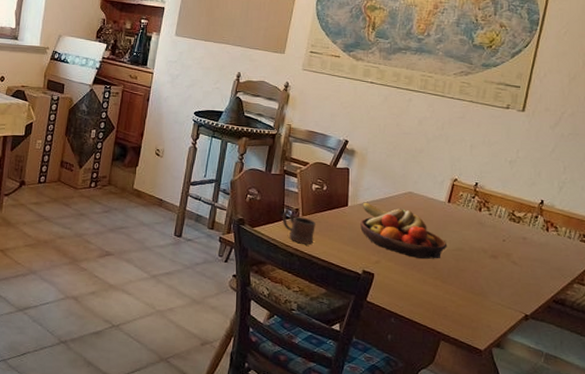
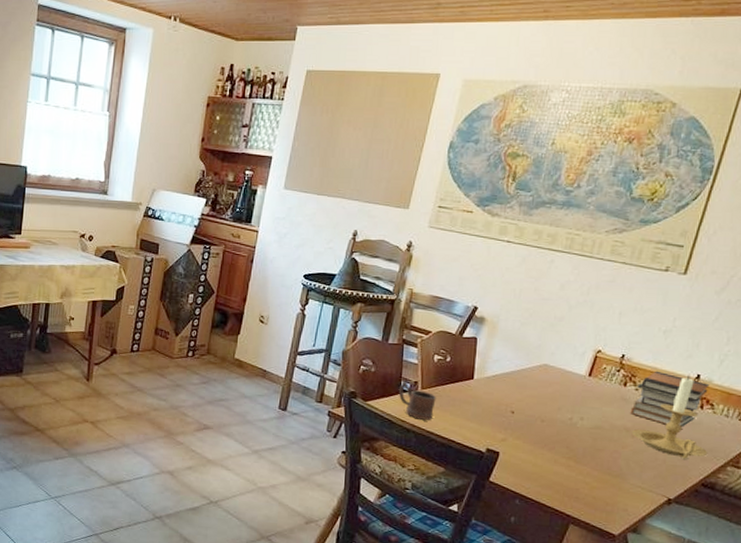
fruit bowl: present [360,202,448,259] -> none [486,375,585,438]
book stack: none [486,197,552,248] -> present [630,370,710,427]
candle holder: none [489,201,556,278] -> present [631,375,708,459]

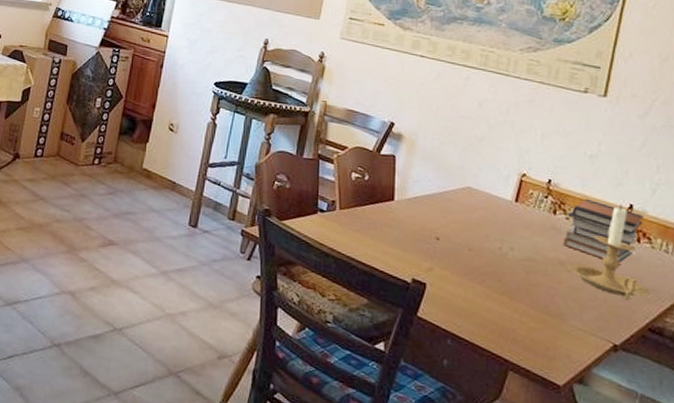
mug: present [399,381,436,420] -> none [316,199,355,244]

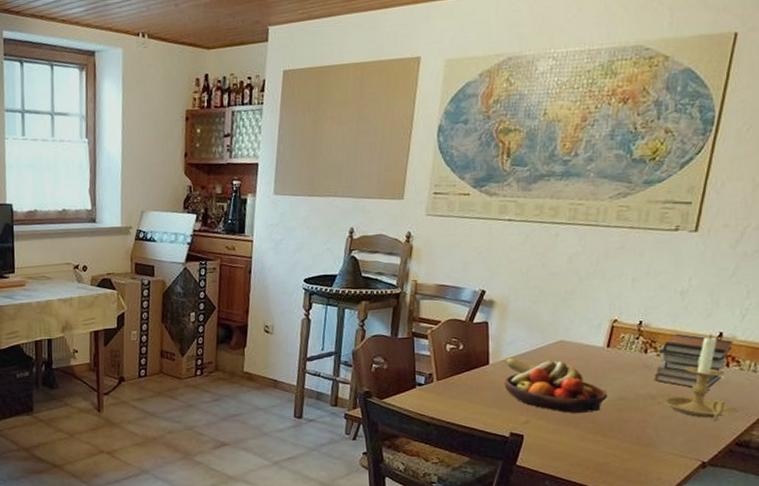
fruit bowl: none [409,196,515,270] -> present [505,357,608,413]

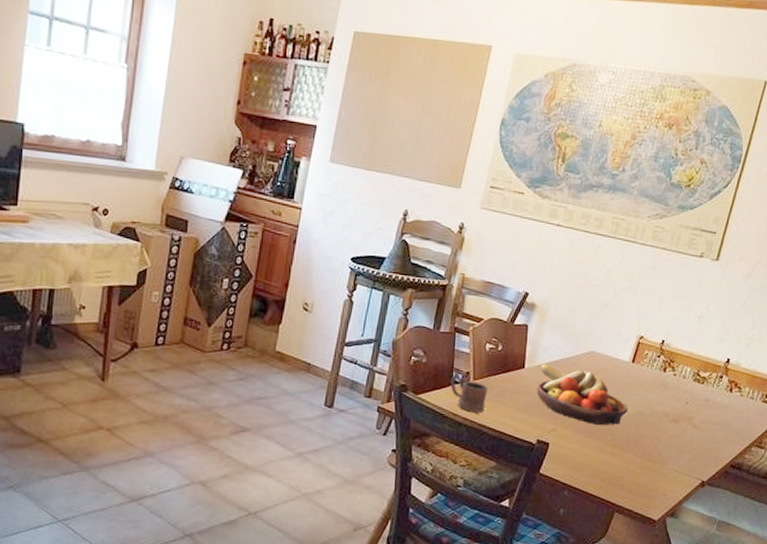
mug: none [415,374,453,412] -> present [451,371,488,413]
book stack: present [654,333,734,388] -> none [669,355,738,411]
candle holder: present [657,334,739,420] -> none [670,359,736,442]

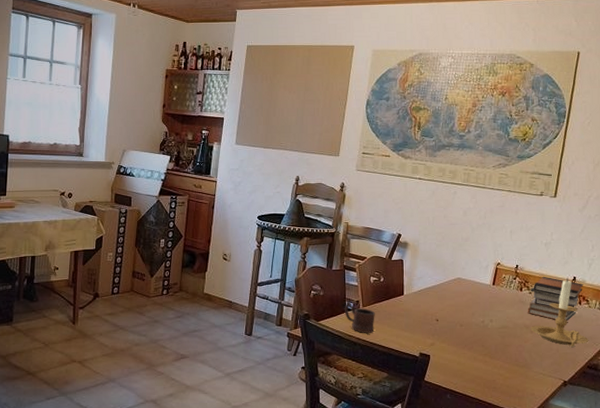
fruit bowl: present [537,363,629,425] -> none [416,290,494,338]
book stack: none [669,355,738,411] -> present [527,276,584,321]
candle holder: none [670,359,736,442] -> present [530,278,589,347]

